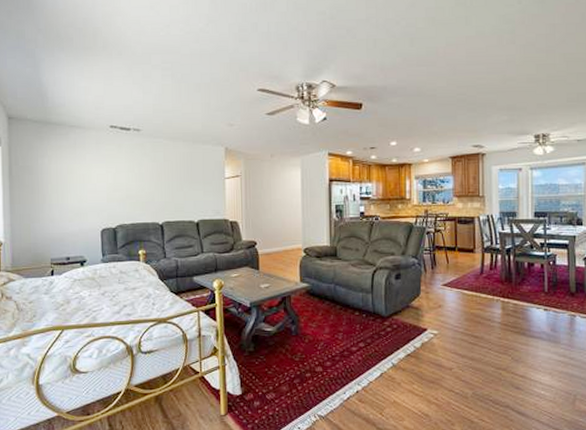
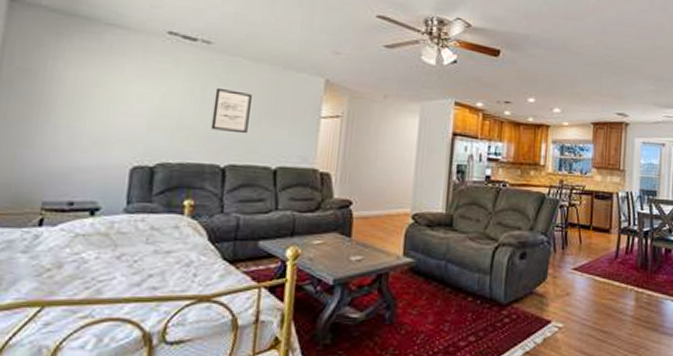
wall art: none [148,164,174,197] -> present [210,87,252,134]

